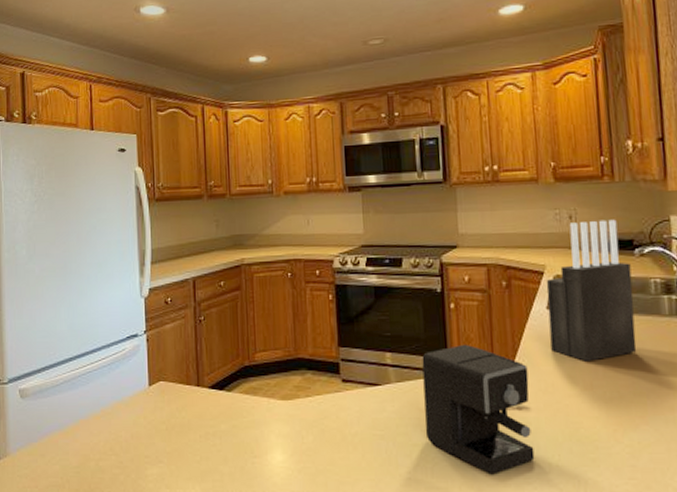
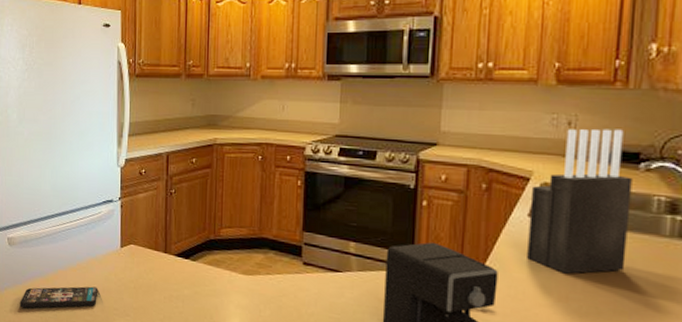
smartphone: none [35,434,126,470] -> present [19,286,99,308]

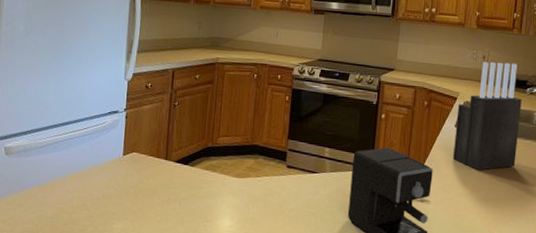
smartphone: present [19,286,99,308] -> none [13,193,98,217]

